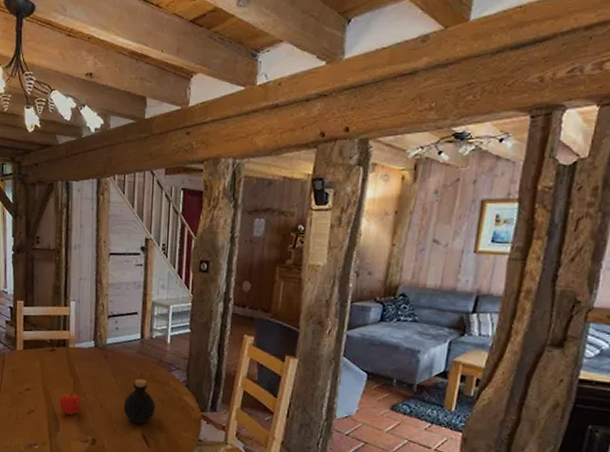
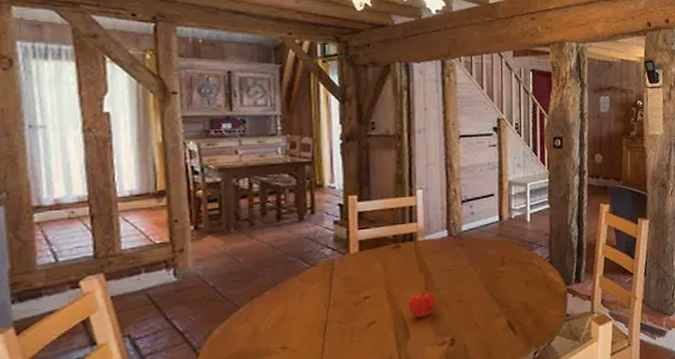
bottle: present [123,379,156,424] -> none [484,263,520,312]

